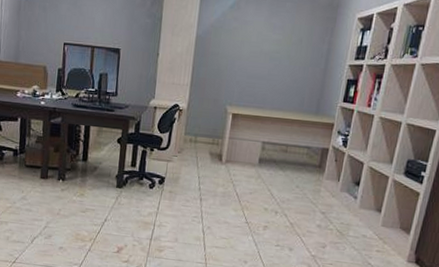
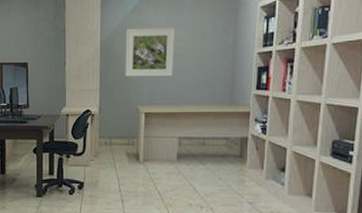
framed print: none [217,25,272,79] -> present [125,27,175,77]

